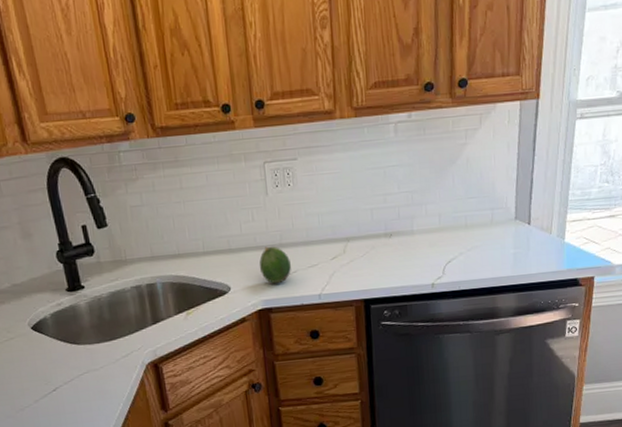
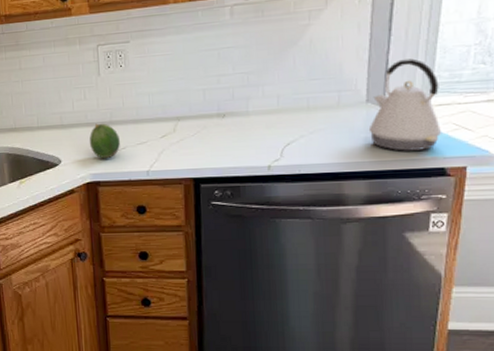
kettle: none [517,177,576,265] -> present [368,58,442,151]

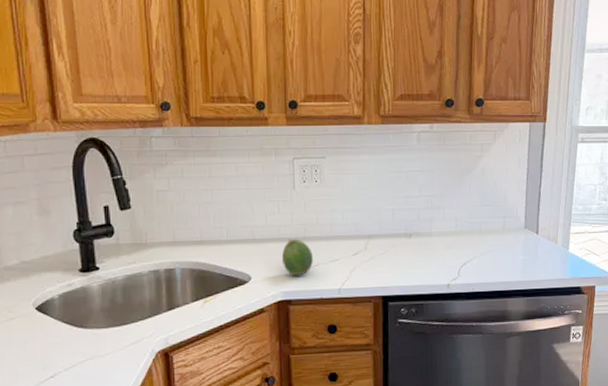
kettle: present [368,58,442,151] -> none [526,192,579,272]

